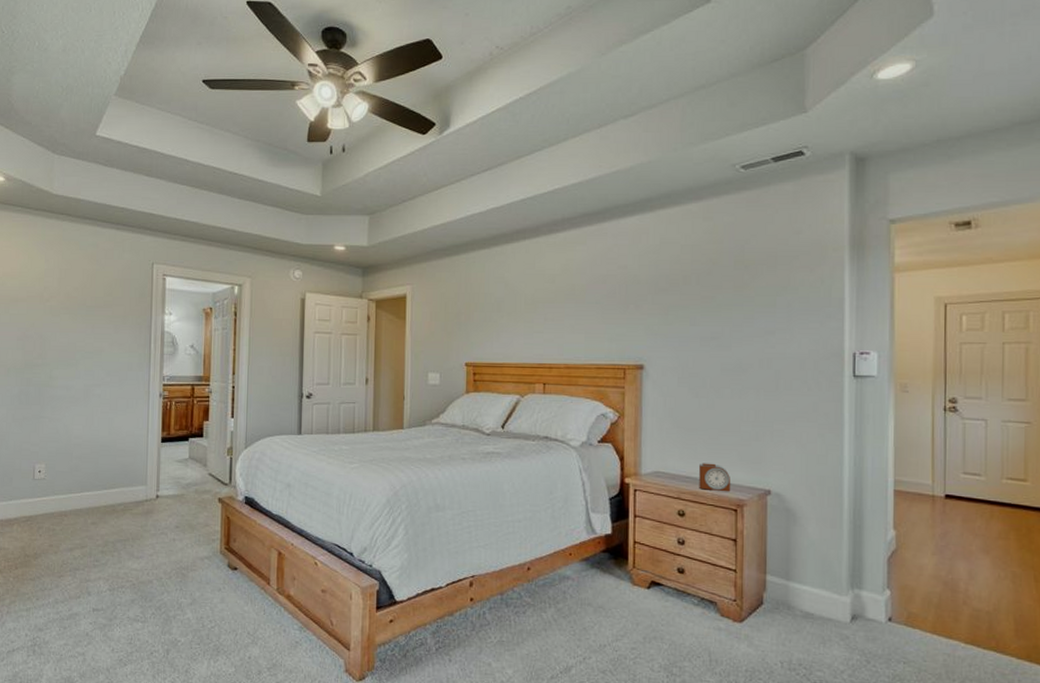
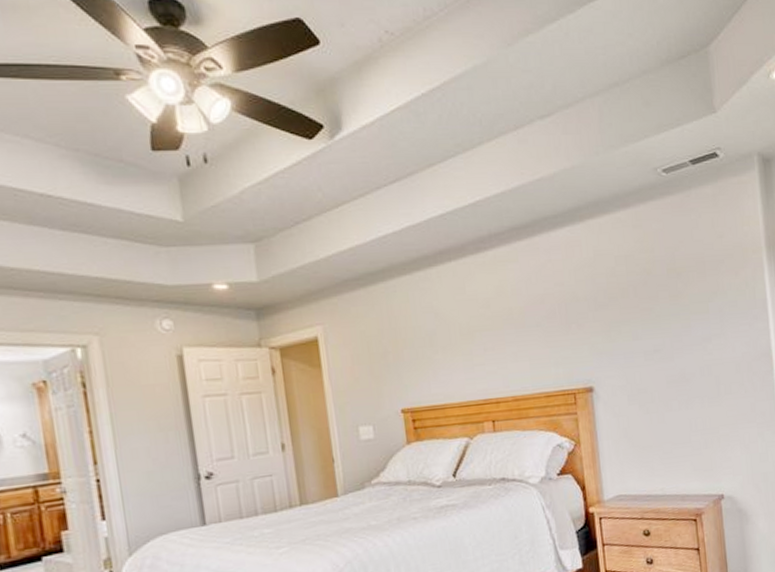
alarm clock: present [699,463,730,492] -> none [658,477,688,506]

